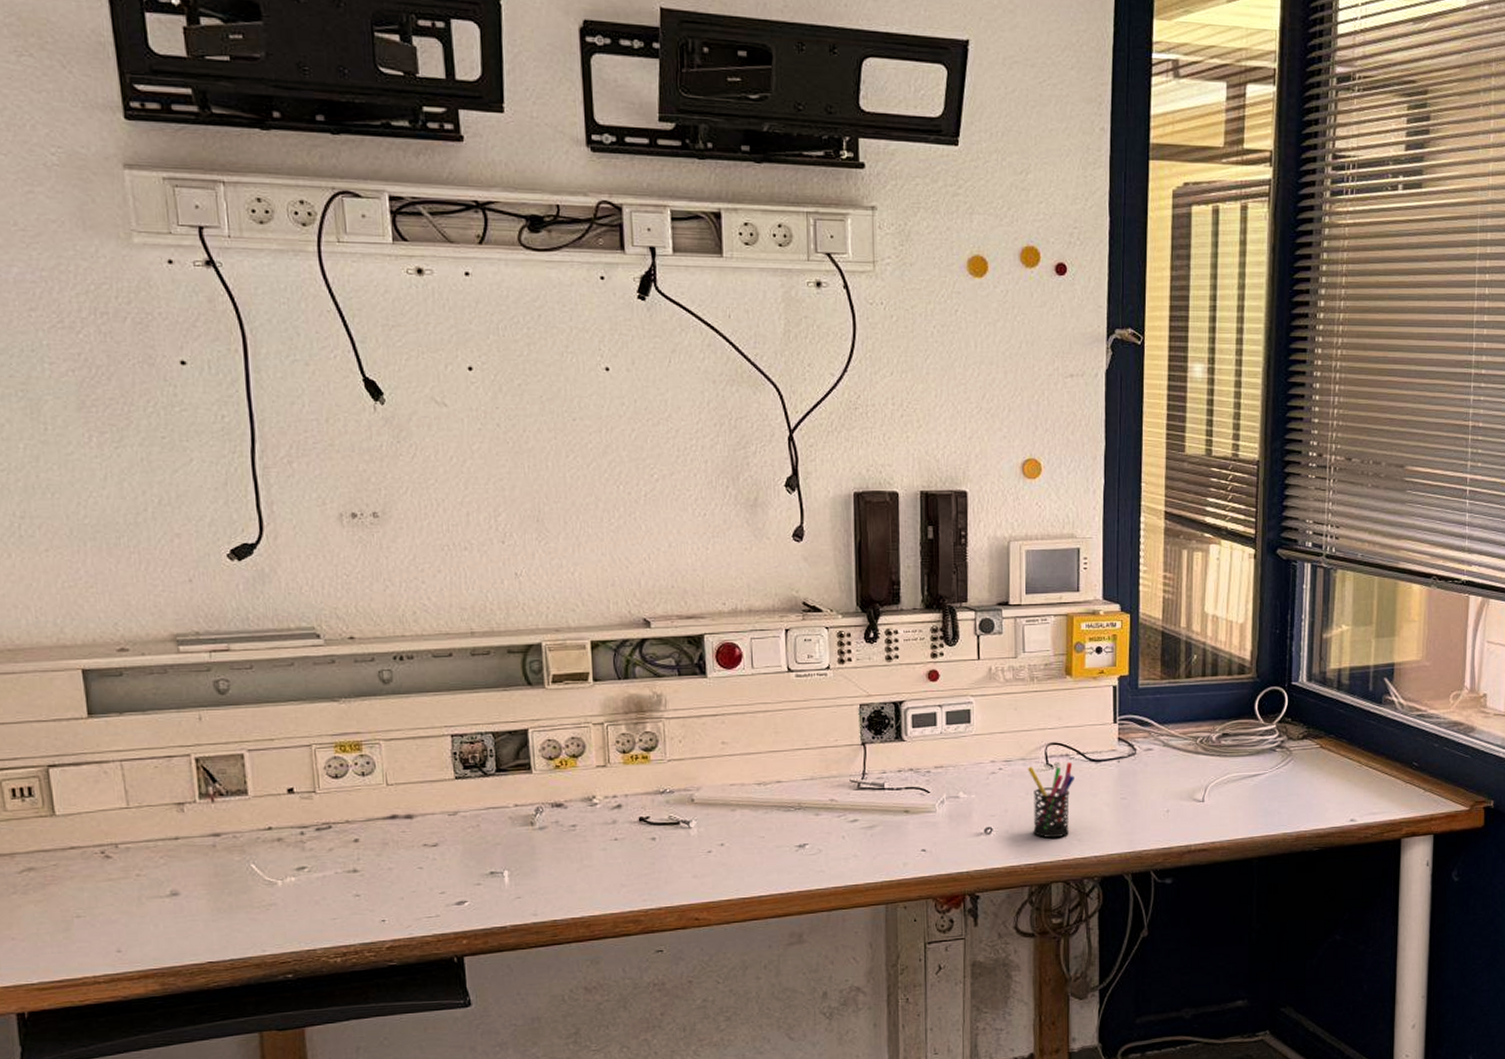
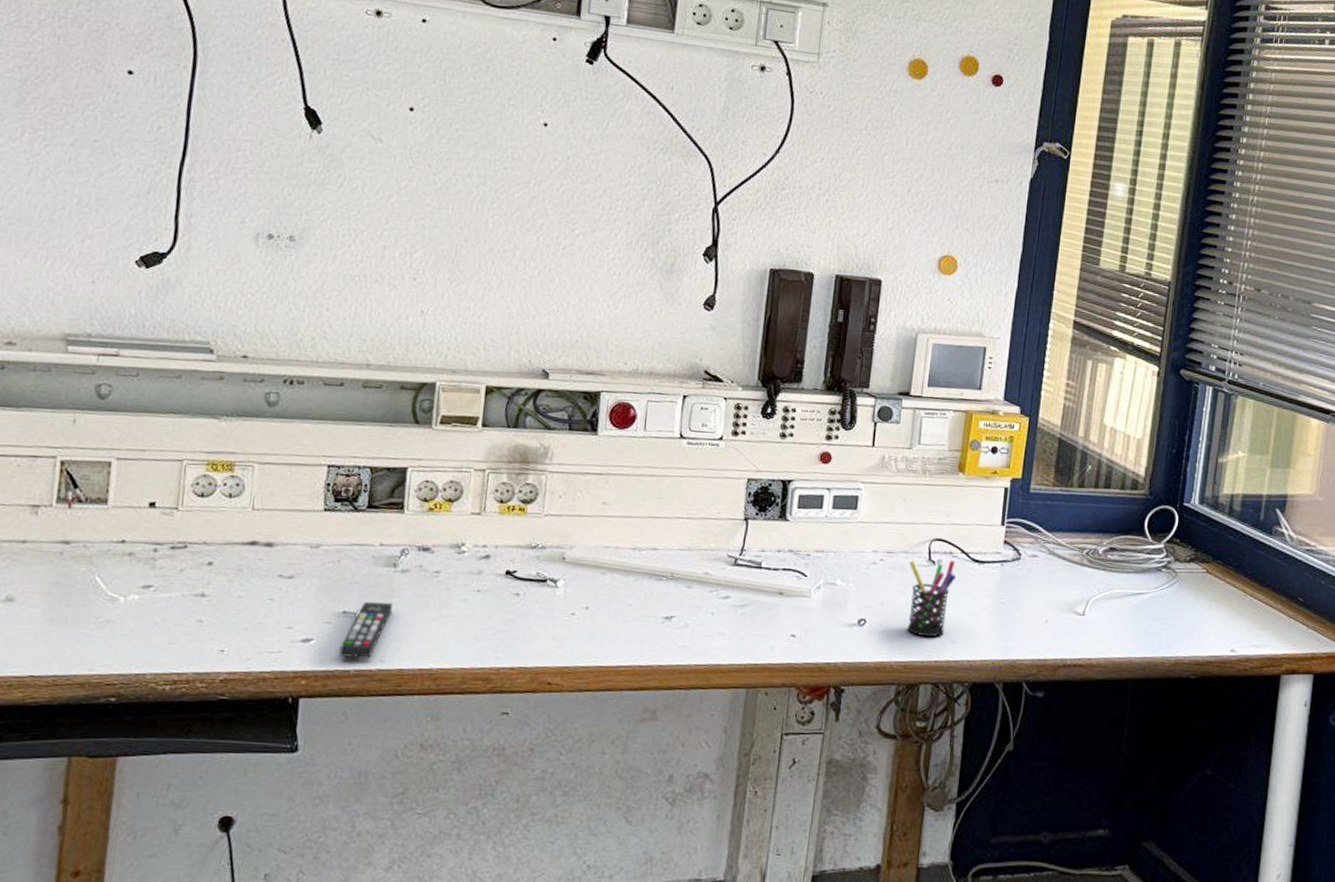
remote control: none [493,860,536,915] -> present [339,602,392,658]

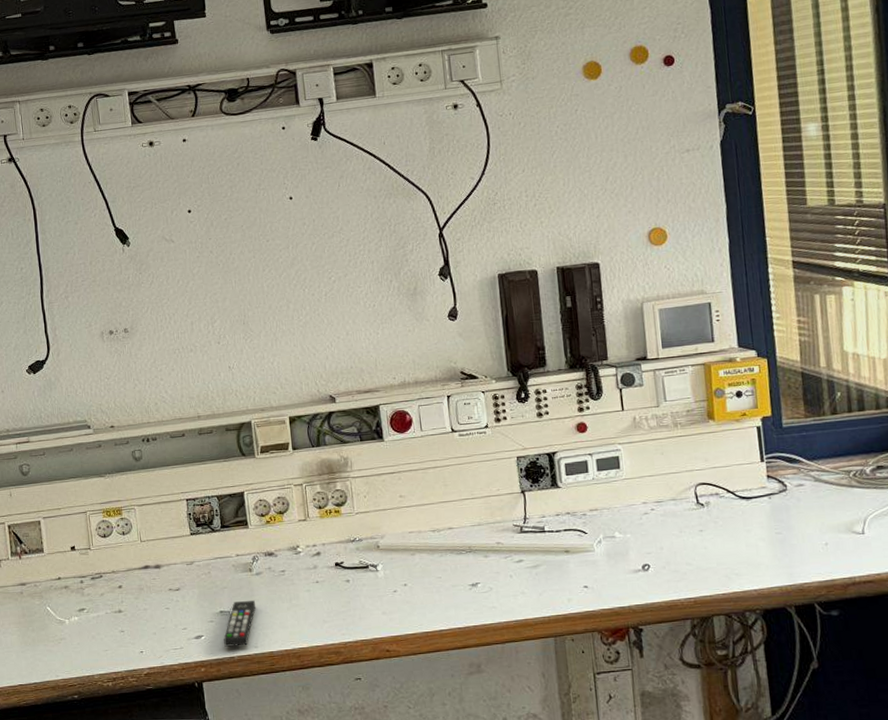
pen holder: present [907,560,956,637] -> none [678,501,727,573]

